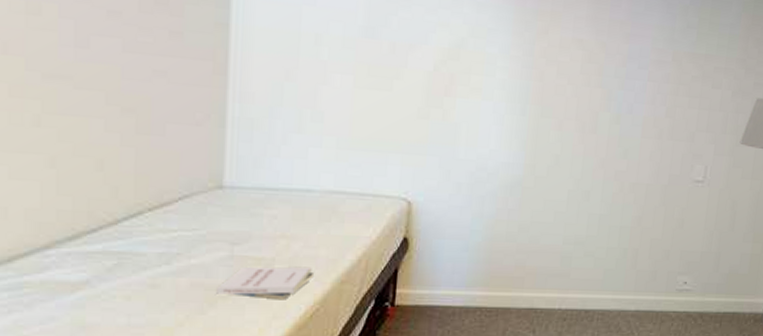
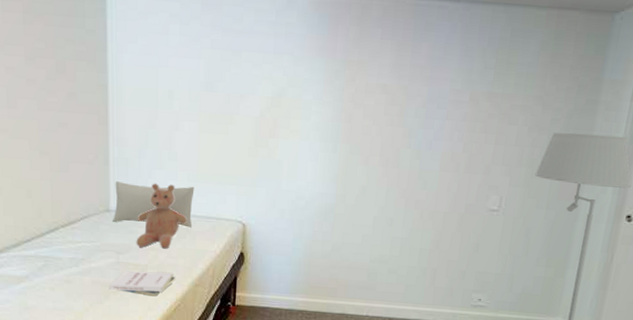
pillow: none [227,148,345,208] -> present [113,181,195,228]
stuffed animal: none [259,151,334,236] -> present [136,183,188,249]

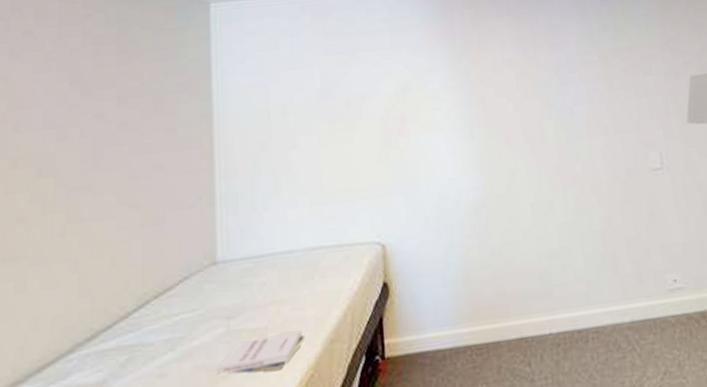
pillow: present [113,181,195,228] -> none [221,210,321,277]
stuffed animal: present [136,183,188,249] -> none [251,213,315,304]

